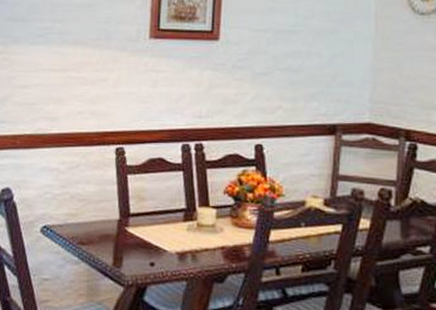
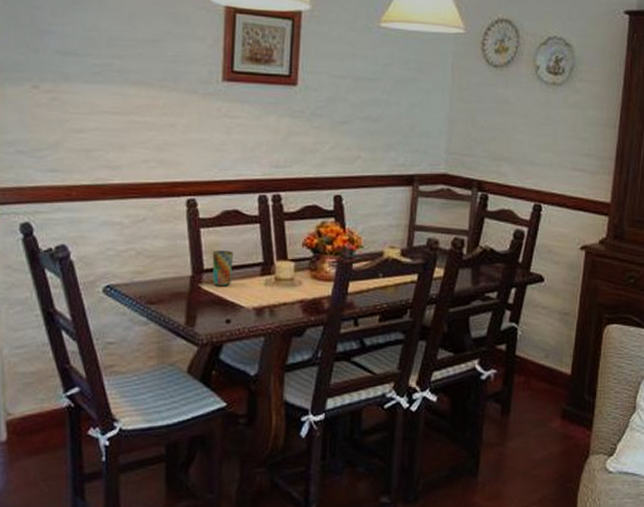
cup: none [138,196,157,230] -> present [212,250,233,286]

